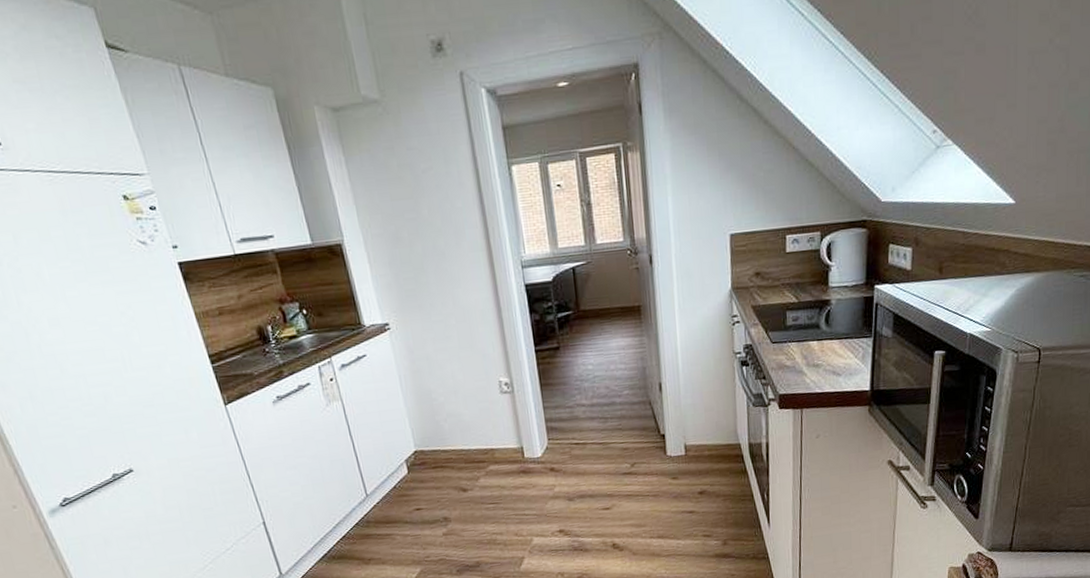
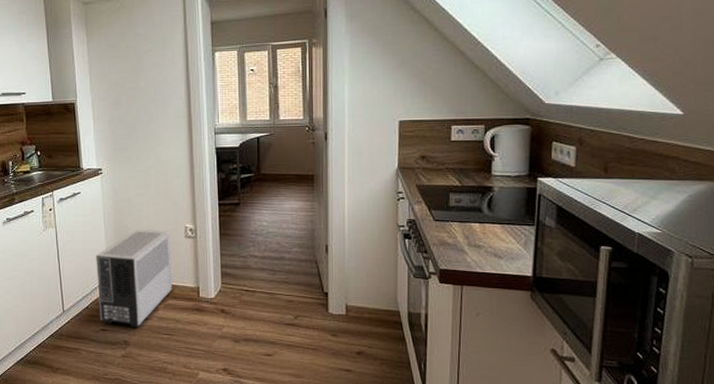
air purifier: none [396,387,493,503] -> present [96,229,173,328]

